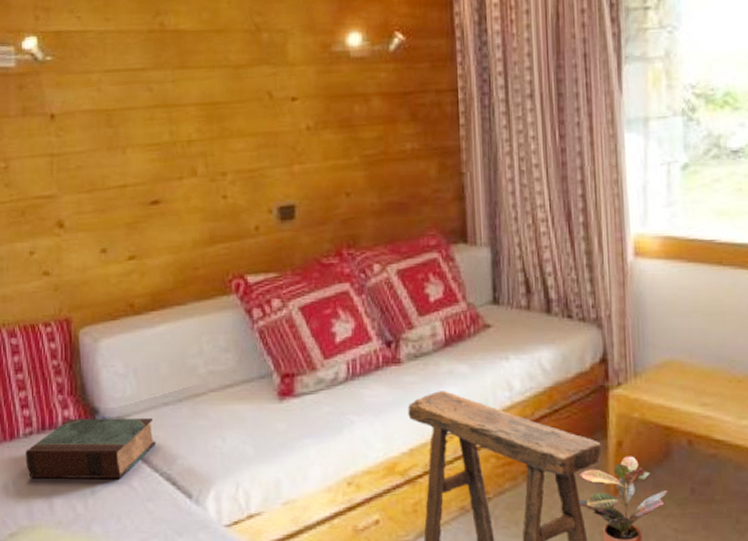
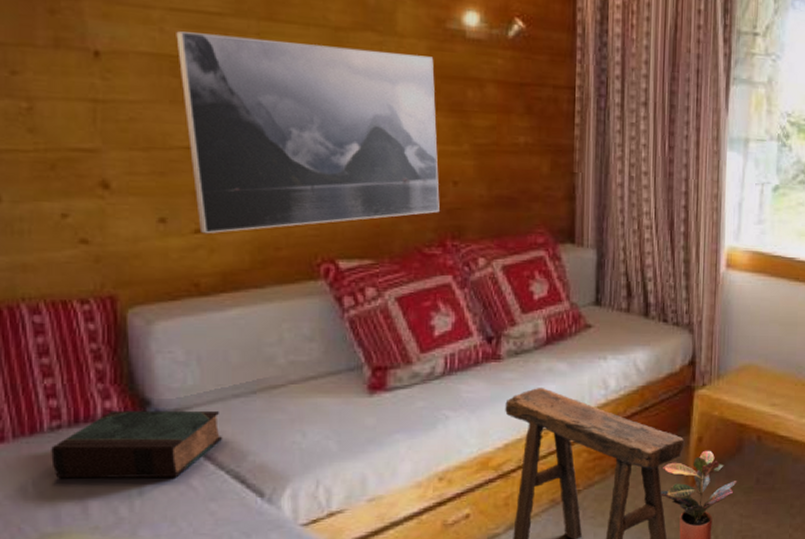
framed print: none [110,79,335,260] -> present [176,31,440,234]

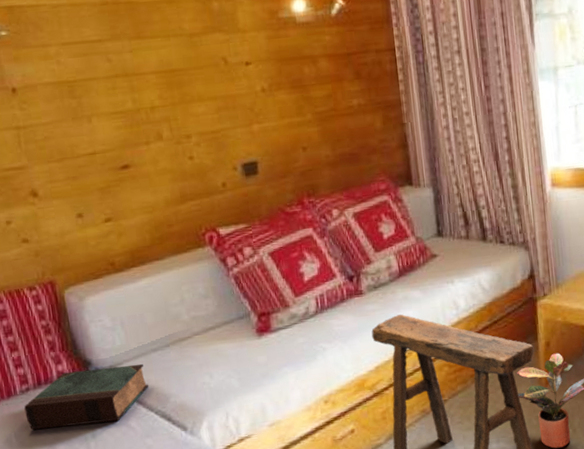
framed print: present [176,31,440,234] -> none [69,44,295,222]

